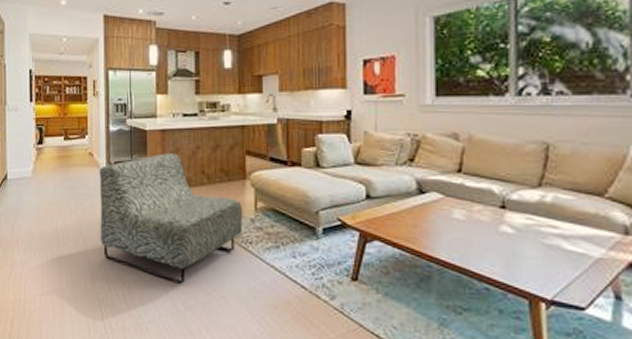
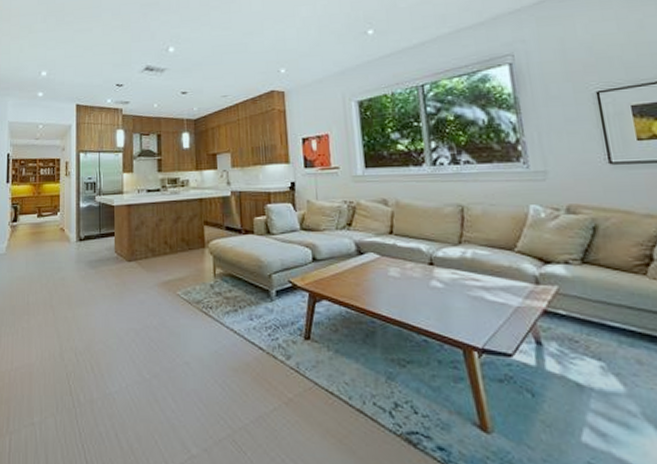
armchair: present [99,153,243,284] -> none [70,226,204,352]

